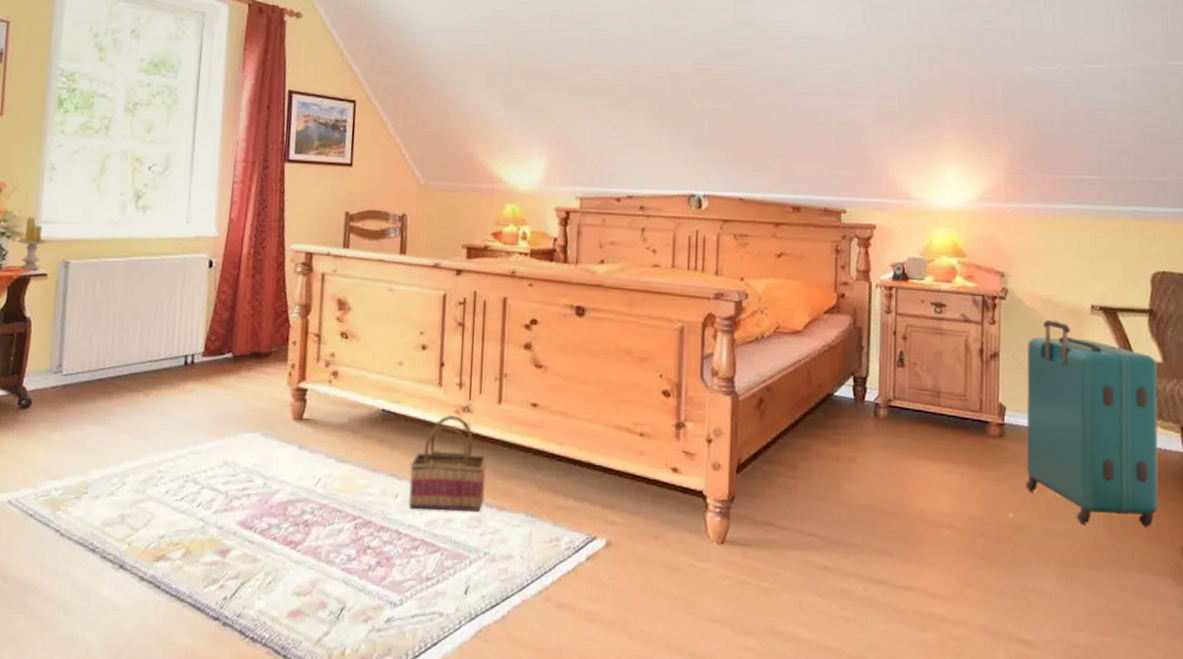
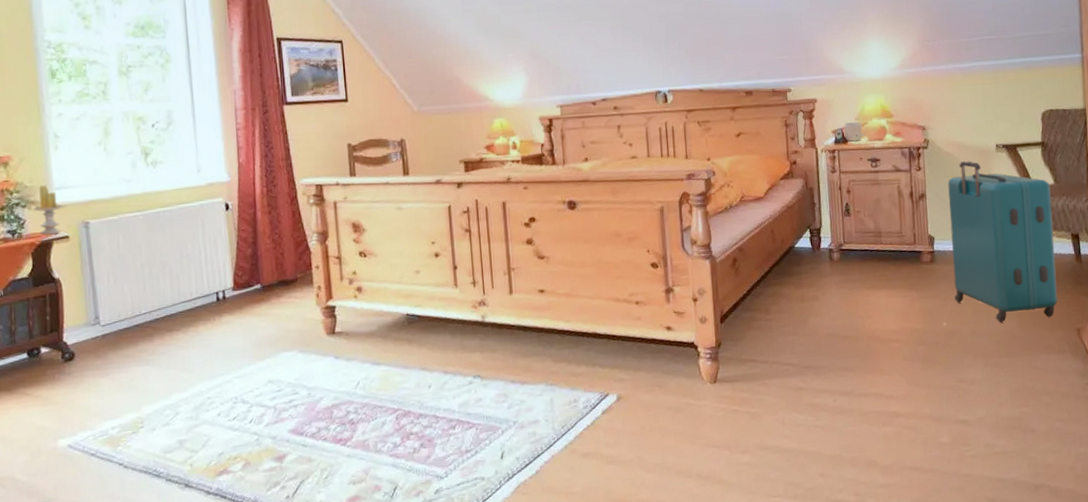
basket: present [409,414,488,512] -> none [438,310,508,396]

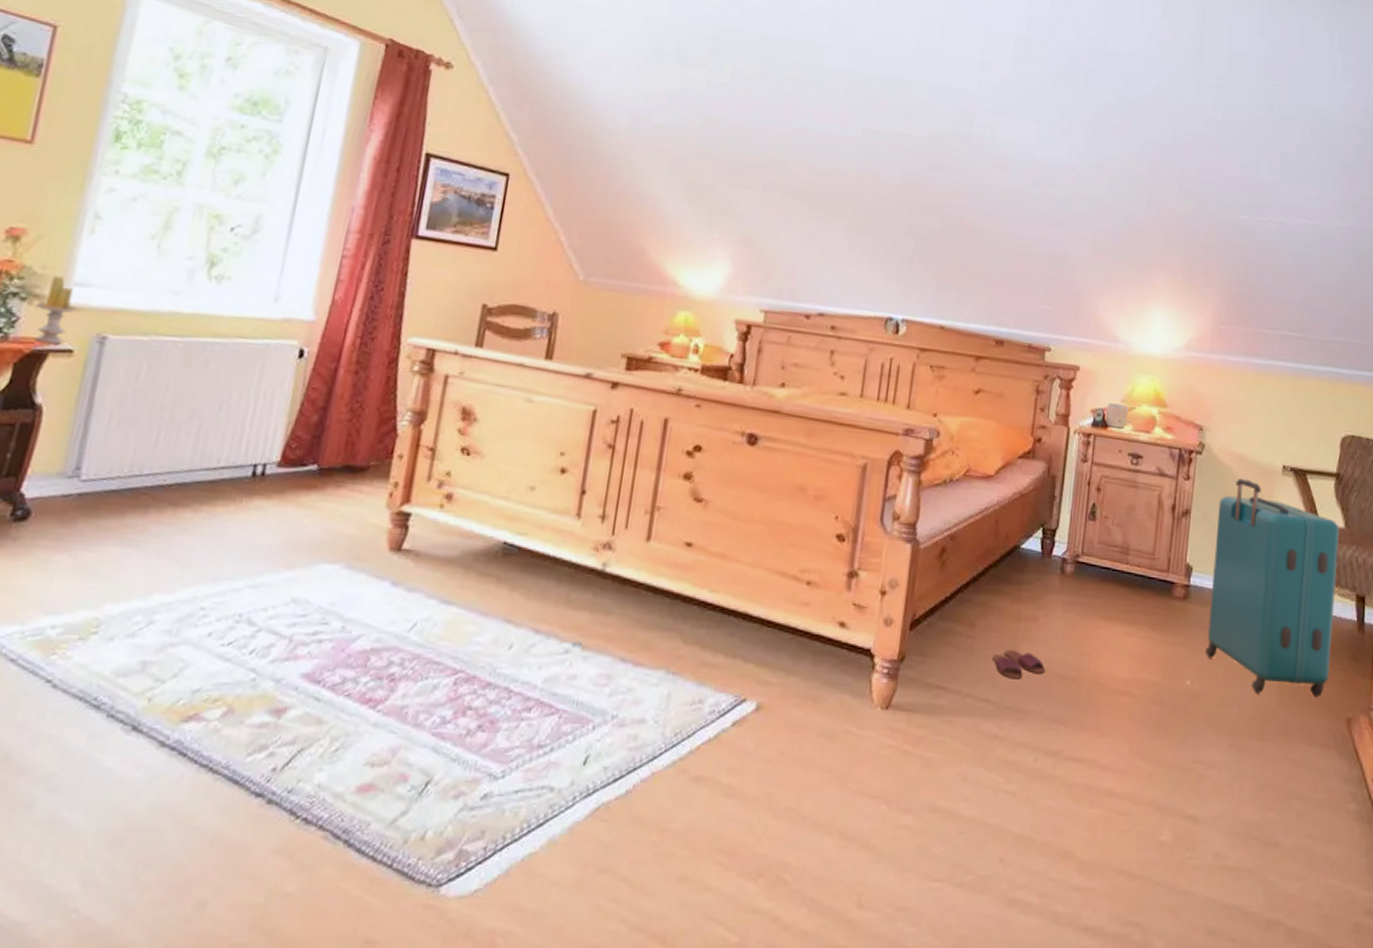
slippers: none [788,323,830,345] -> present [993,649,1045,680]

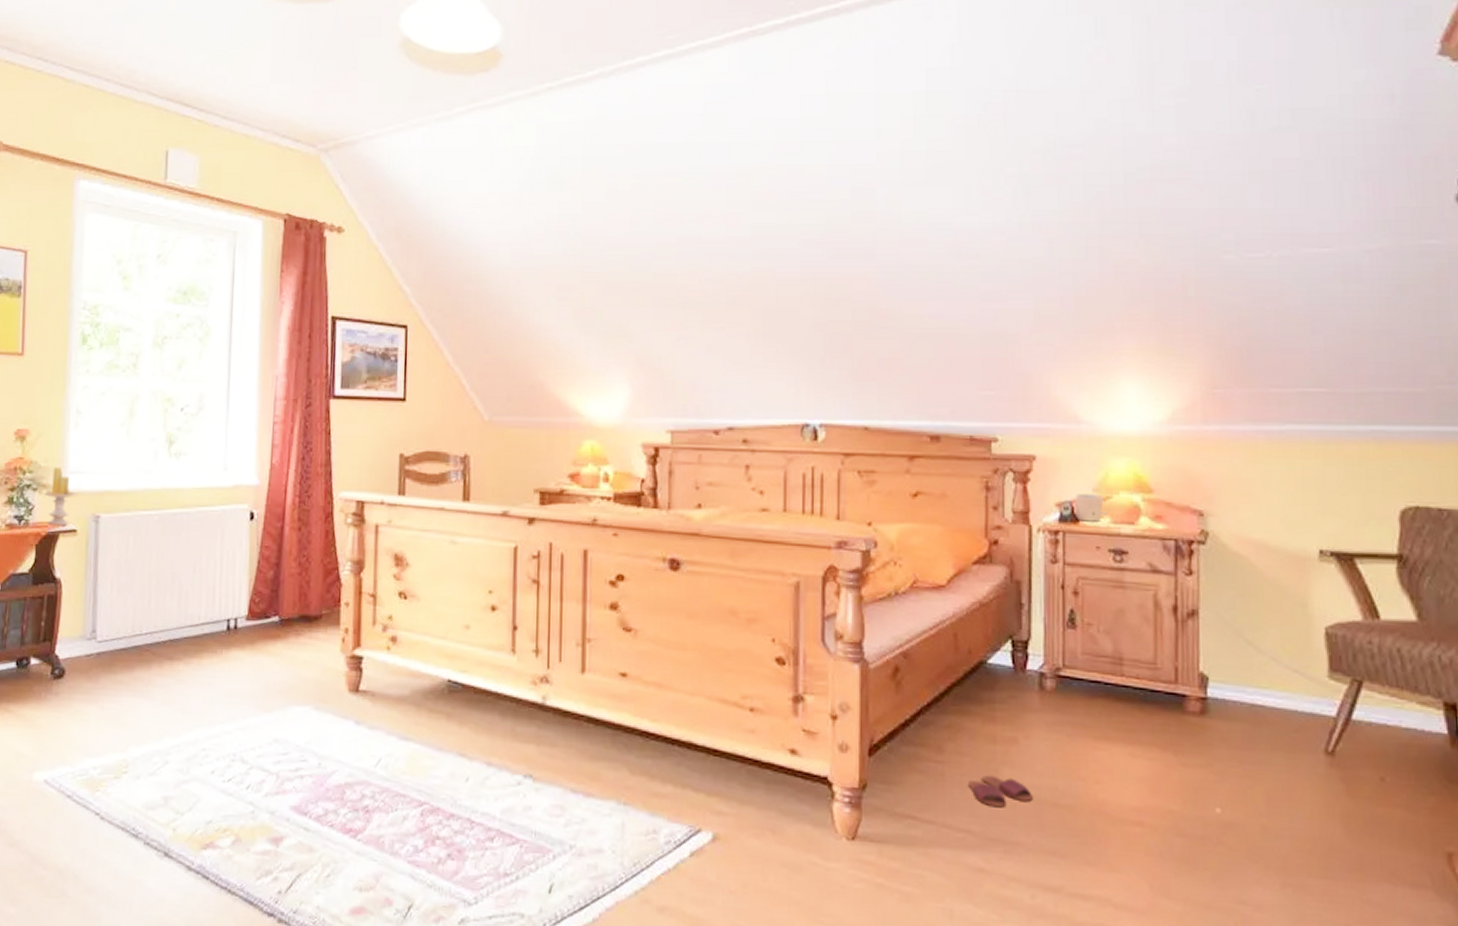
suitcase: present [1205,479,1339,698] -> none [1235,570,1415,828]

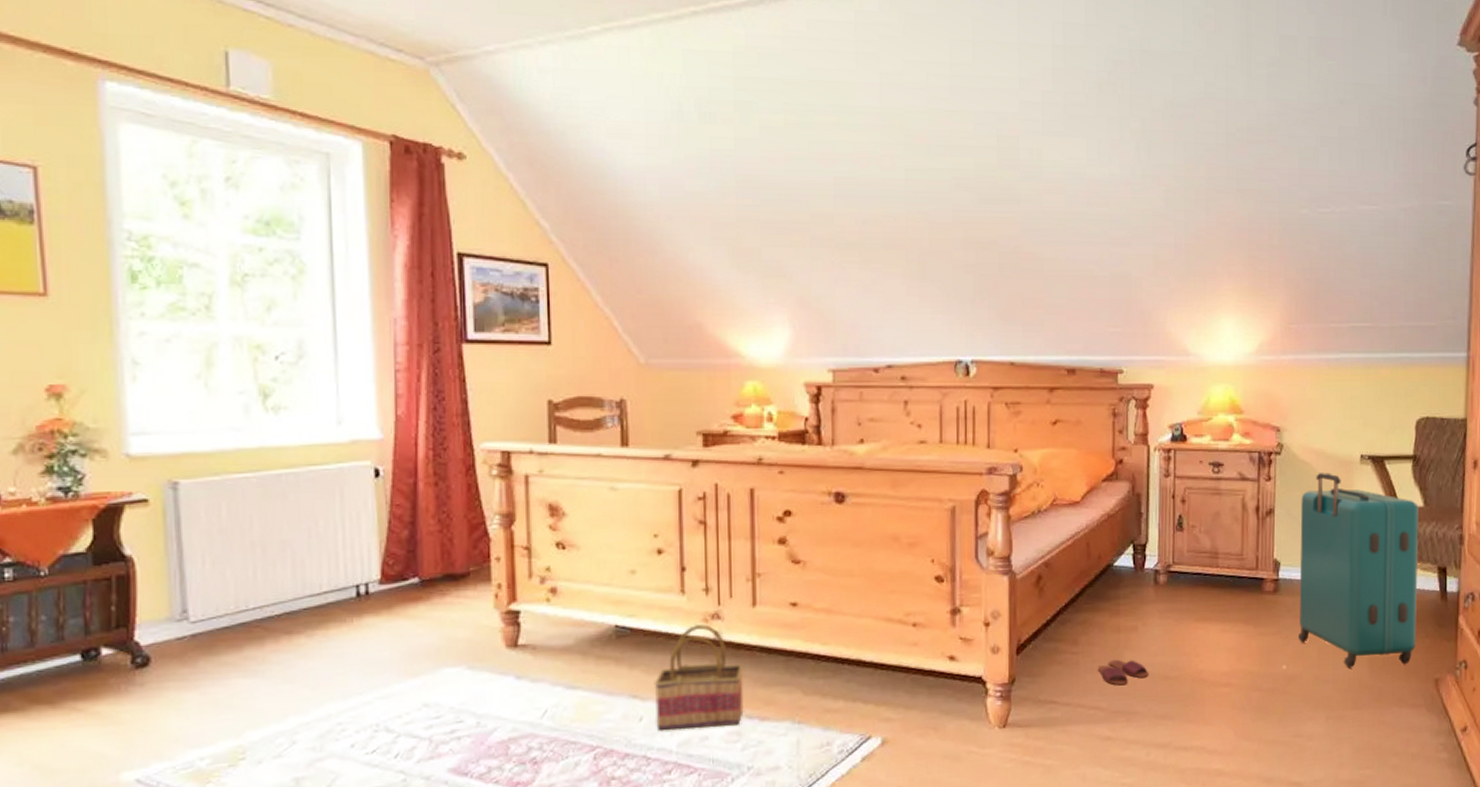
candle: present [43,467,77,526] -> none [96,428,144,497]
basket: none [481,685,571,799] -> present [654,623,744,731]
mug: present [1075,494,1110,522] -> none [1184,416,1210,440]
suitcase: none [1235,570,1415,828] -> present [1298,473,1419,668]

